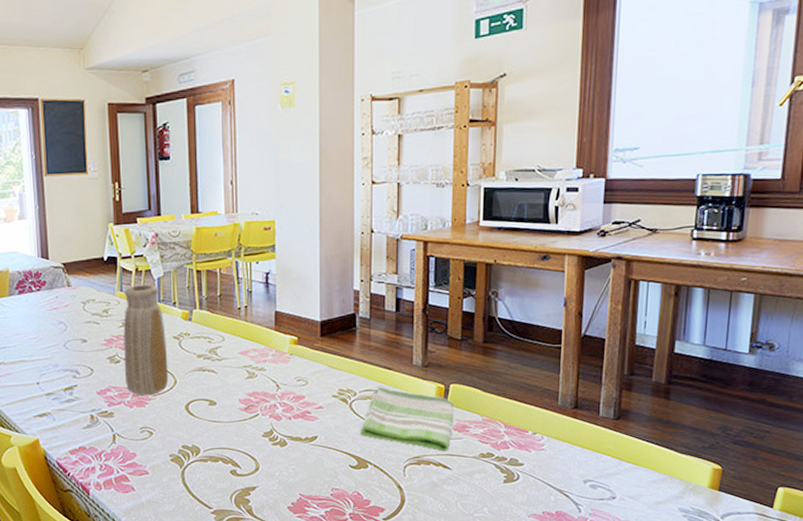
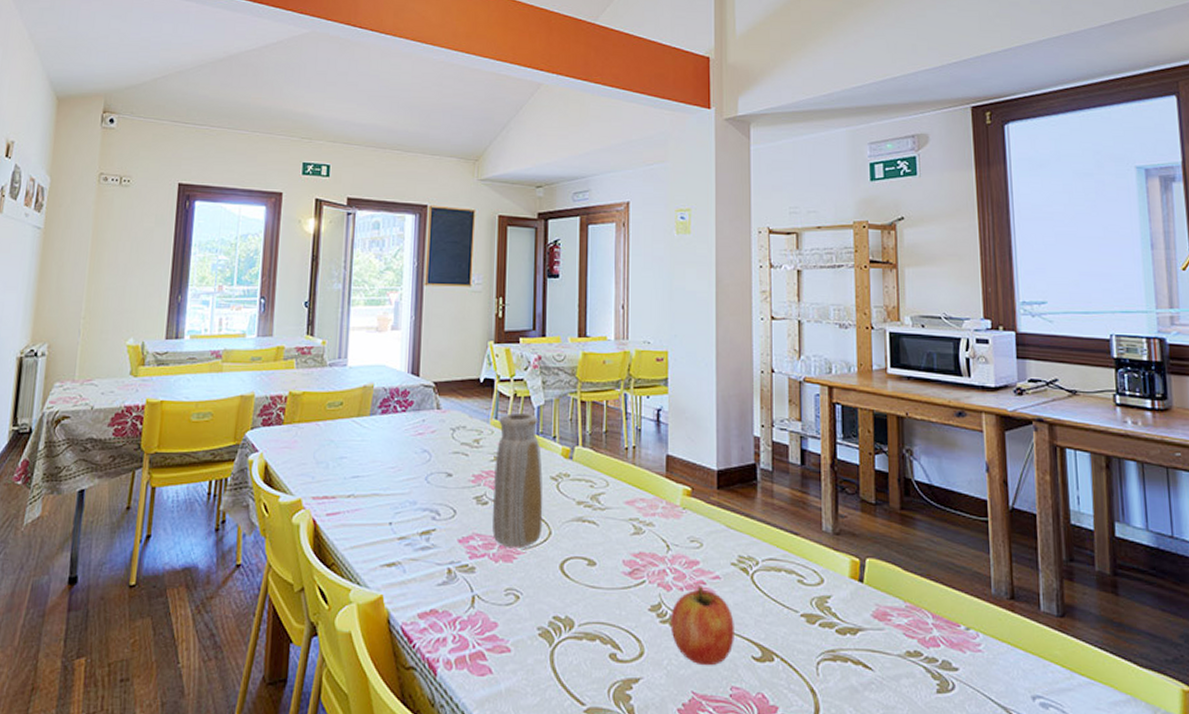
fruit: none [281,415,335,475] -> present [670,586,734,666]
dish towel: present [361,386,454,452] -> none [764,555,873,646]

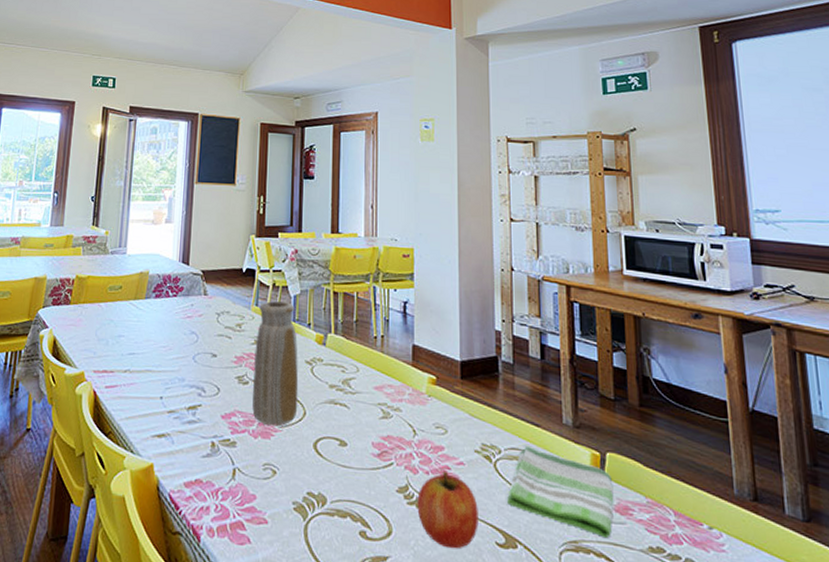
dish towel: none [764,555,873,646] -> present [507,445,614,539]

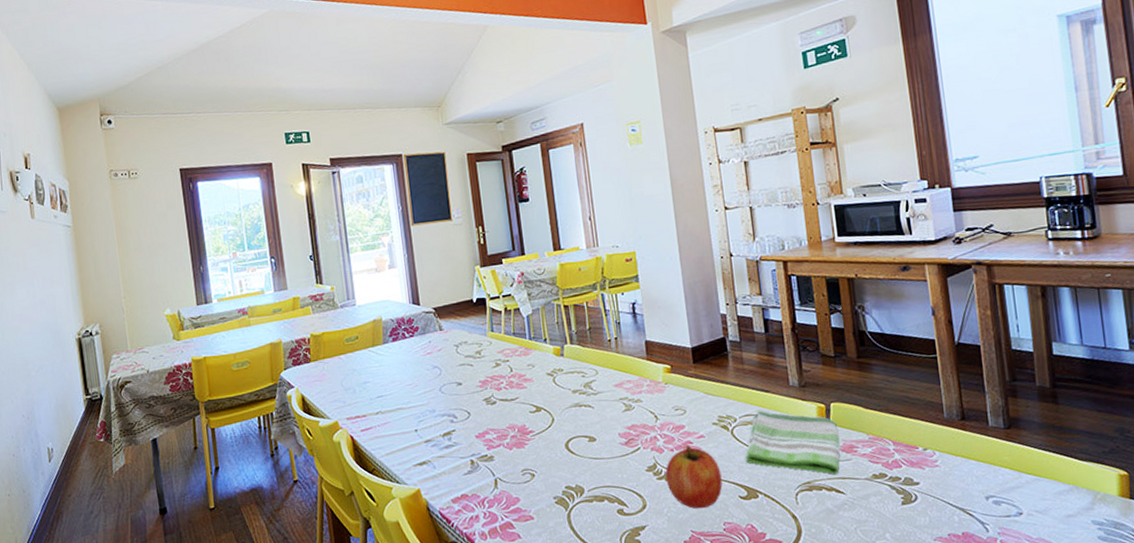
vase: present [252,301,299,427] -> none [495,323,546,437]

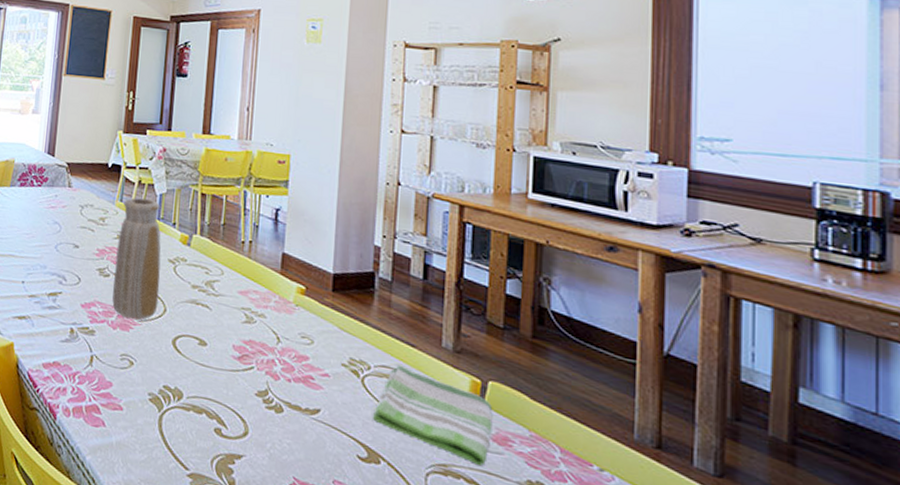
vase: none [495,323,546,437] -> present [112,198,161,321]
fruit: present [665,445,723,509] -> none [276,380,341,457]

